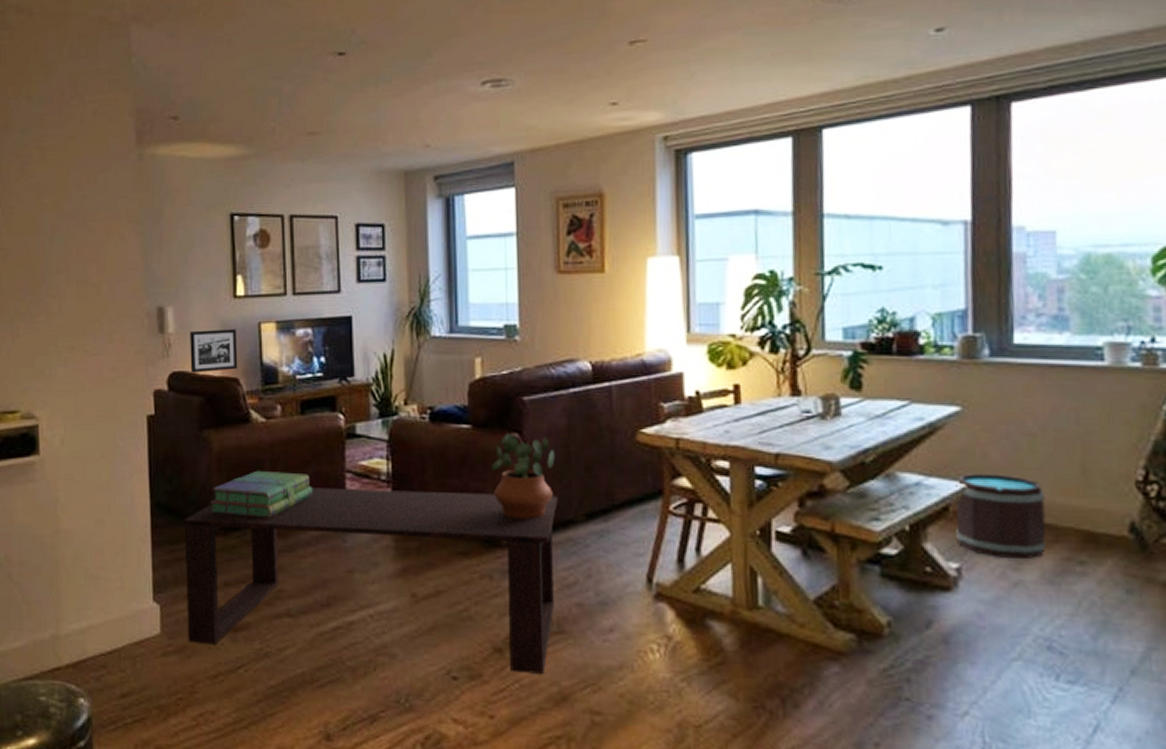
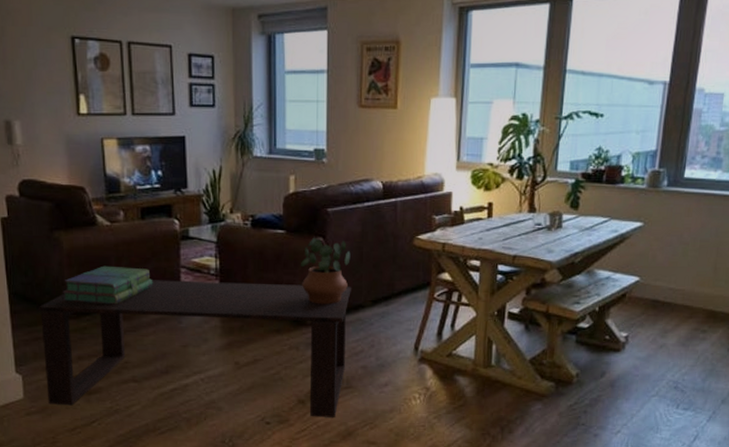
picture frame: present [190,329,238,373] -> none [37,143,84,182]
bucket: present [955,474,1046,560] -> none [628,271,688,330]

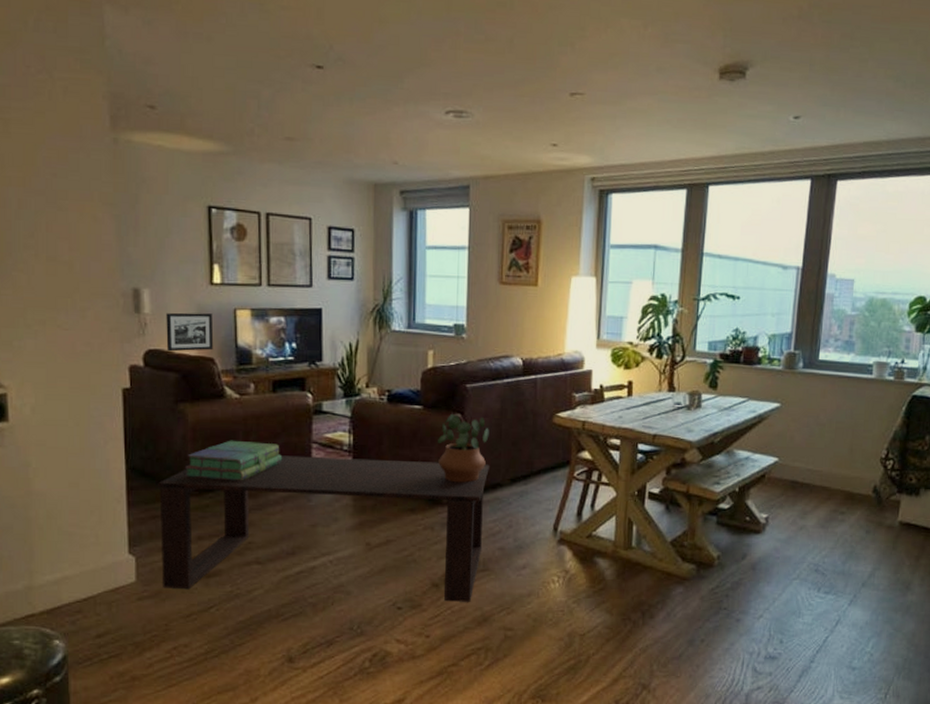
picture frame: none [37,143,84,182] -> present [166,312,214,352]

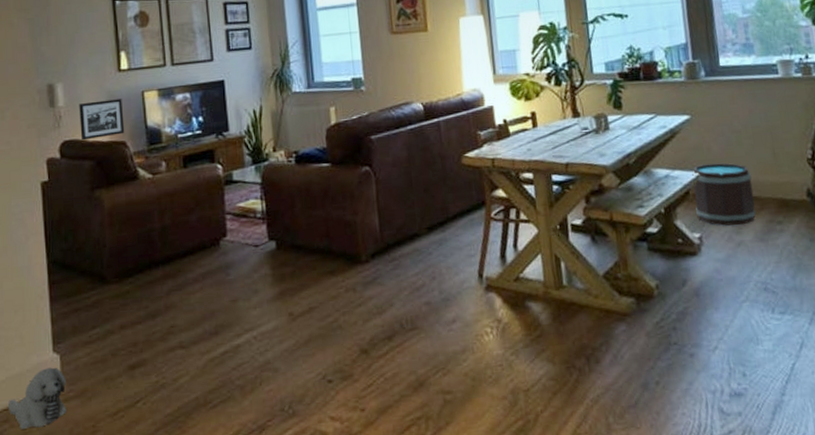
plush toy: none [82,567,140,621] -> present [8,367,67,429]
coffee table: present [158,455,489,602] -> none [79,215,408,386]
stack of books: present [185,440,283,481] -> none [104,219,198,265]
potted plant: present [438,413,489,483] -> none [349,167,400,238]
bucket: none [768,451,826,512] -> present [692,163,756,226]

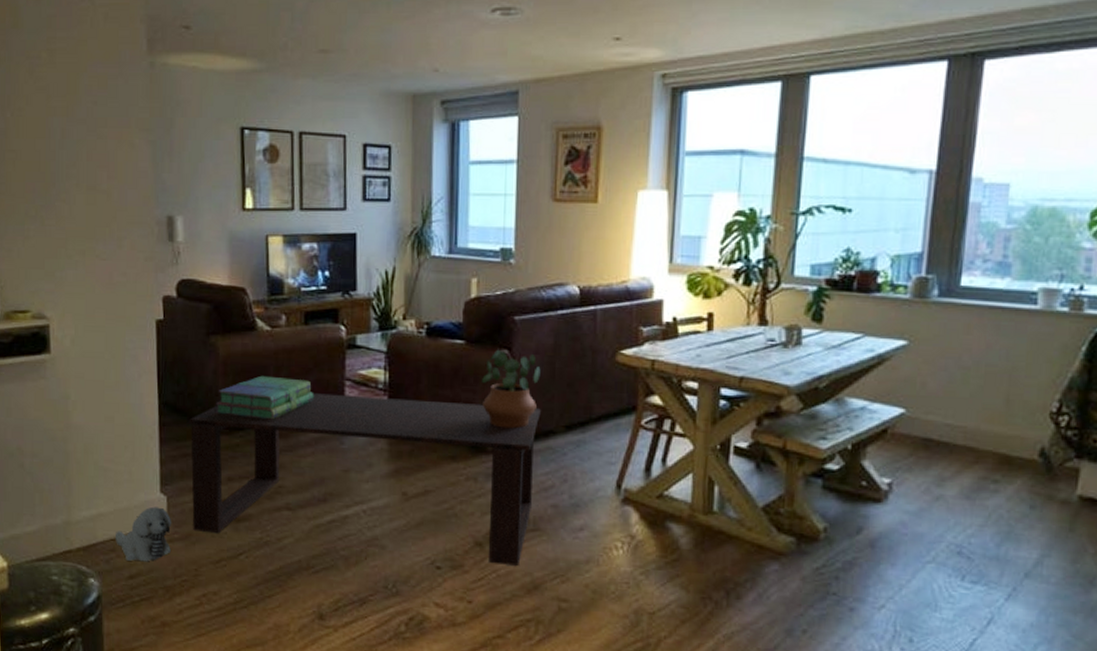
picture frame: present [79,99,125,141] -> none [198,240,245,282]
coffee table: none [79,215,408,386] -> present [189,393,541,566]
stack of books: none [104,219,198,265] -> present [216,375,314,420]
potted plant: none [349,167,400,238] -> present [482,349,541,429]
bucket: present [692,163,756,226] -> none [891,401,971,478]

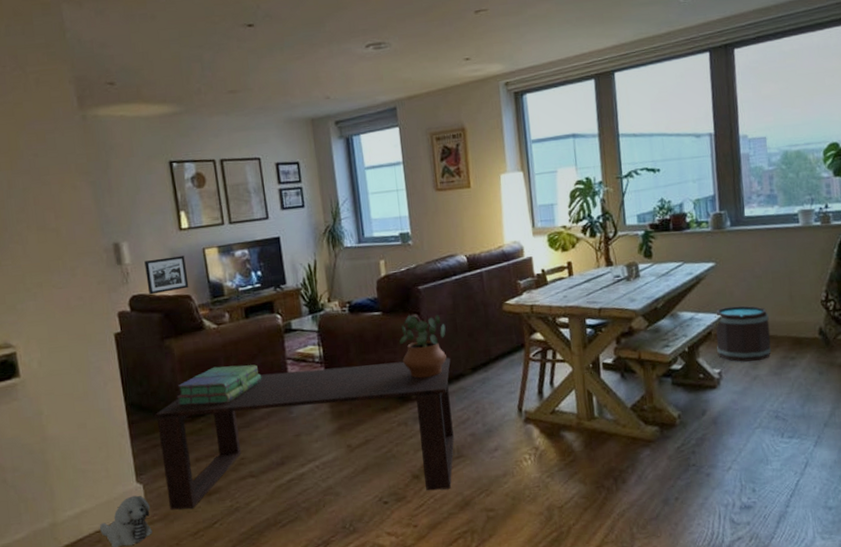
picture frame: none [198,240,245,282] -> present [144,256,189,295]
bucket: none [891,401,971,478] -> present [715,305,771,362]

